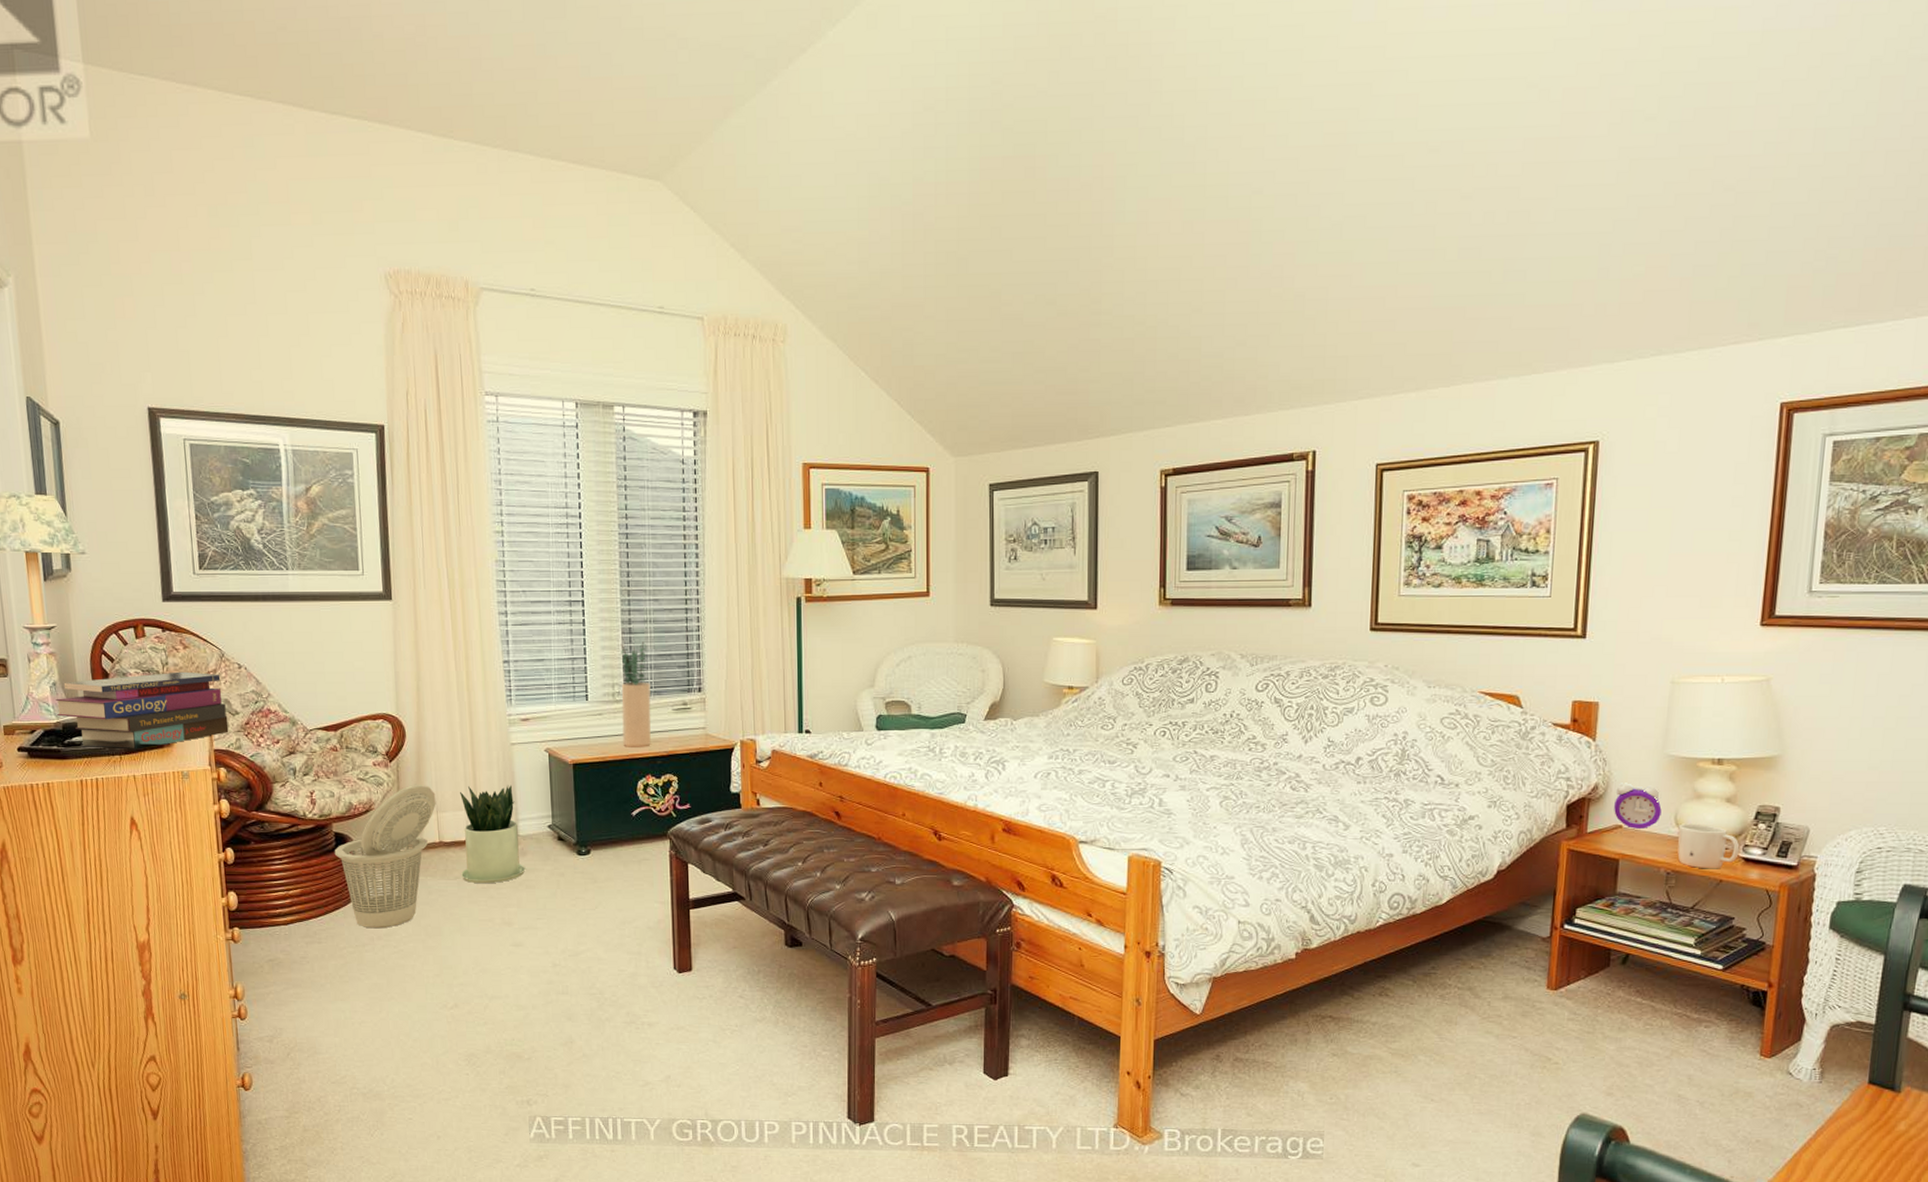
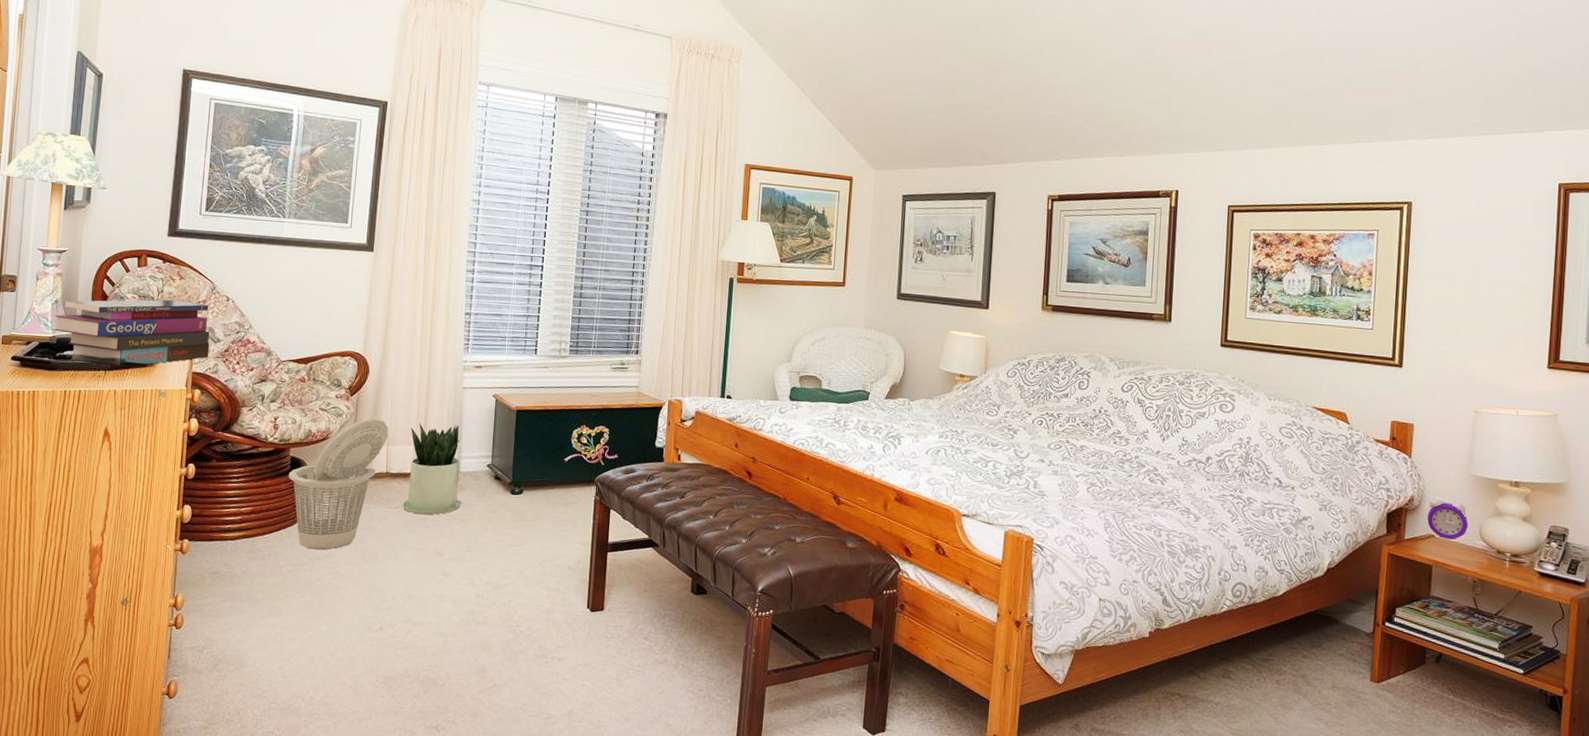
vase: present [620,641,651,747] -> none [564,305,595,400]
mug: present [1677,823,1740,869] -> none [1482,537,1536,581]

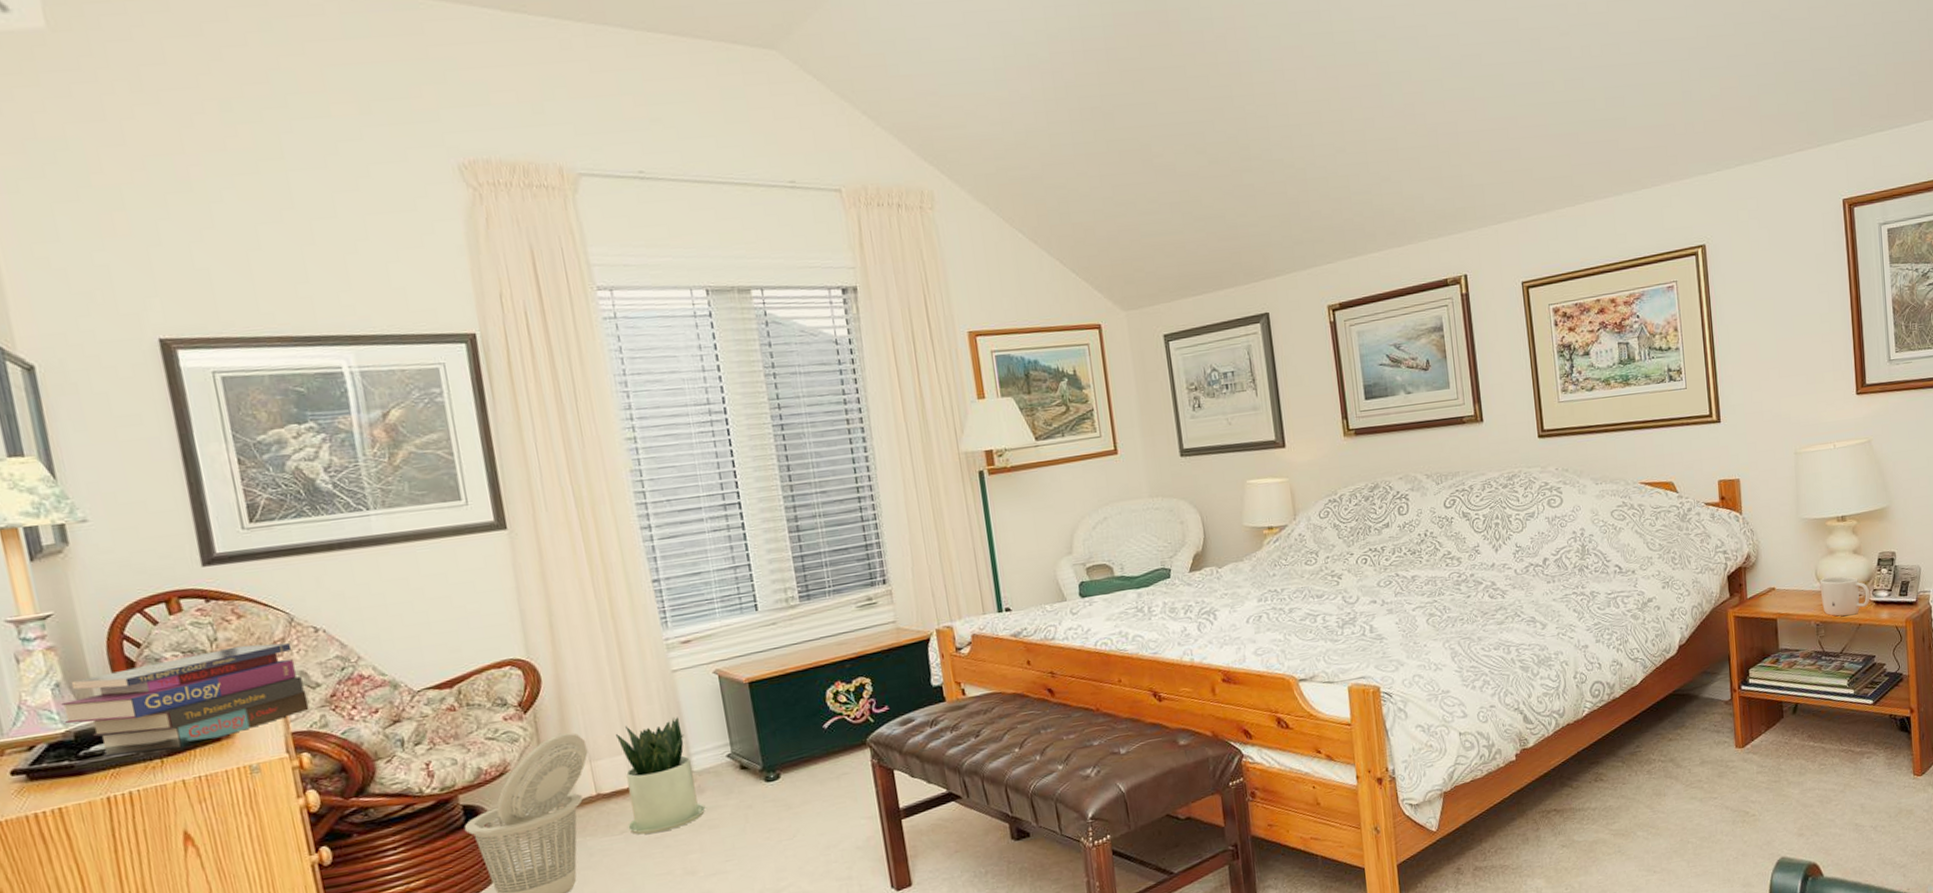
alarm clock: present [1427,498,1468,539] -> none [1765,548,1804,589]
mug: none [1482,537,1536,581] -> present [1819,576,1871,617]

